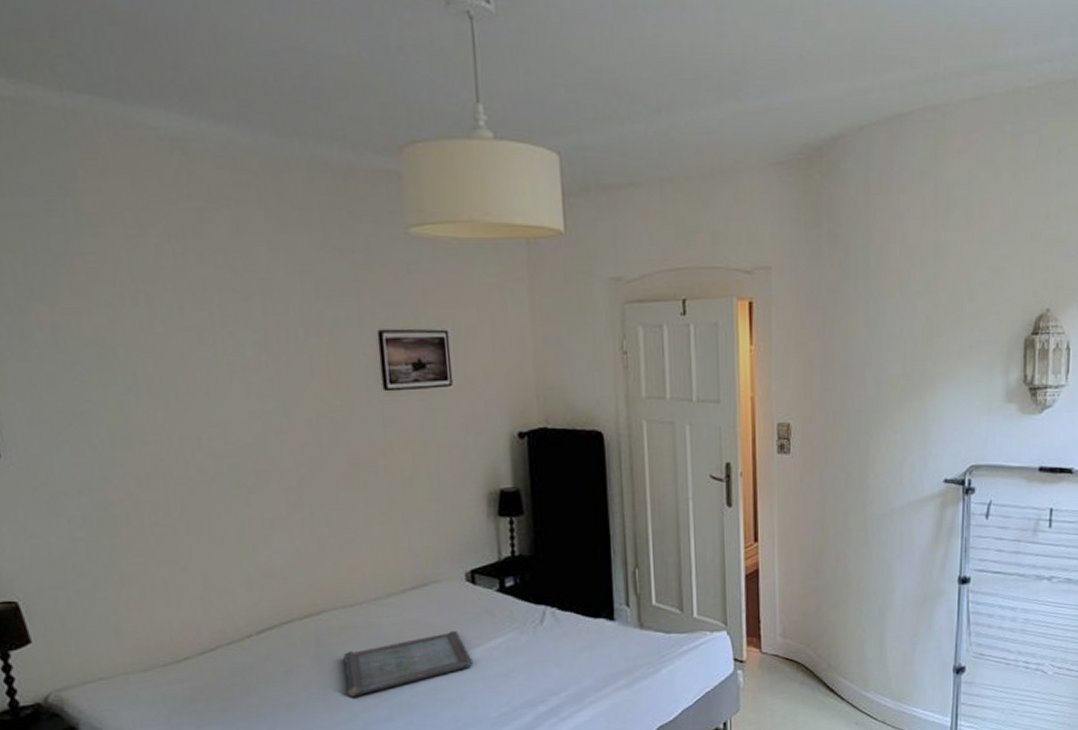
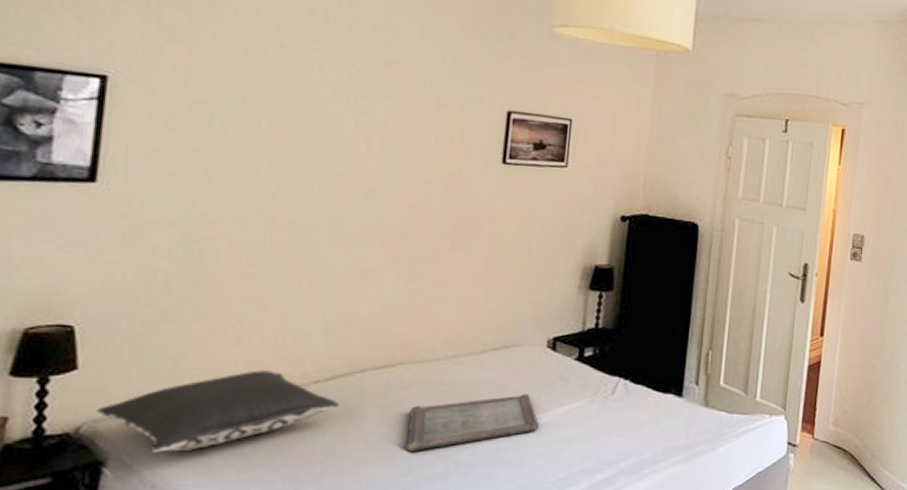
pillow: none [58,627,276,716] -> present [96,369,340,452]

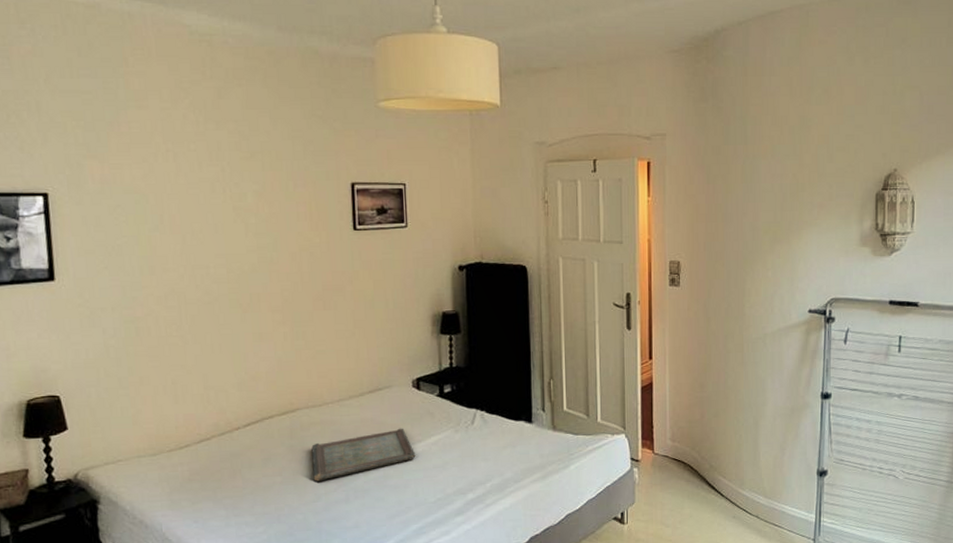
pillow: present [96,369,340,452] -> none [86,420,258,491]

